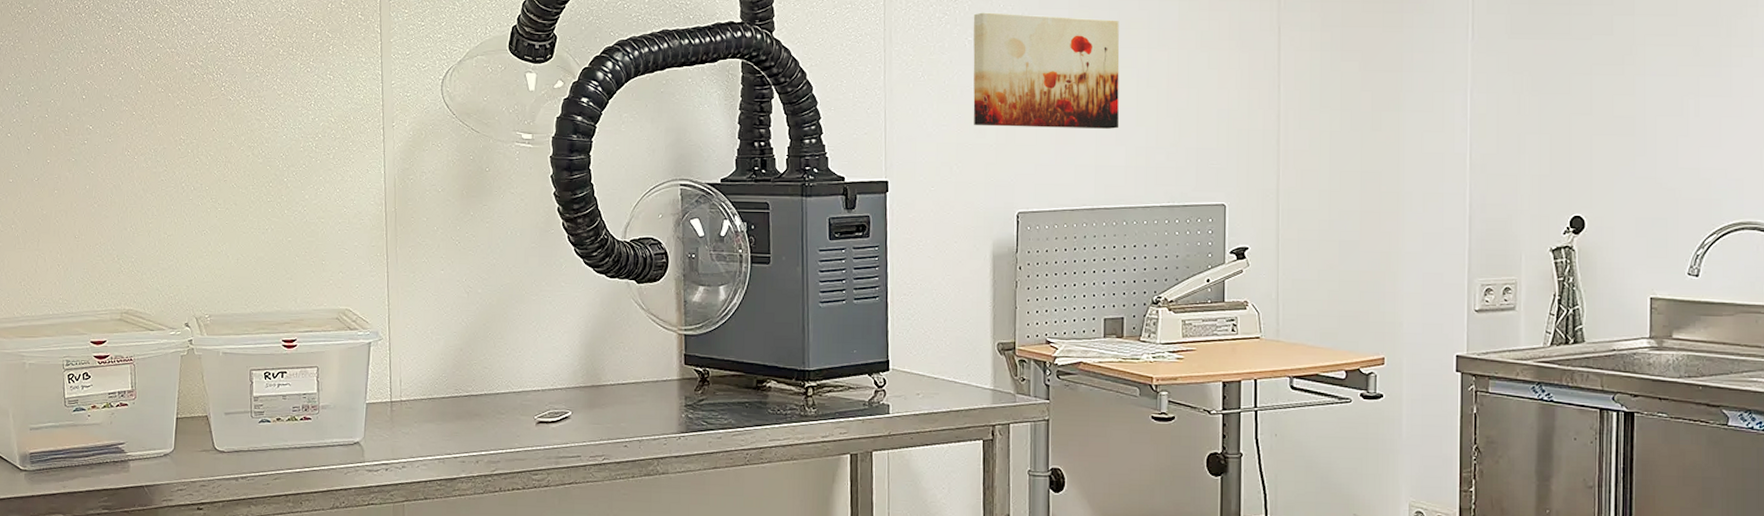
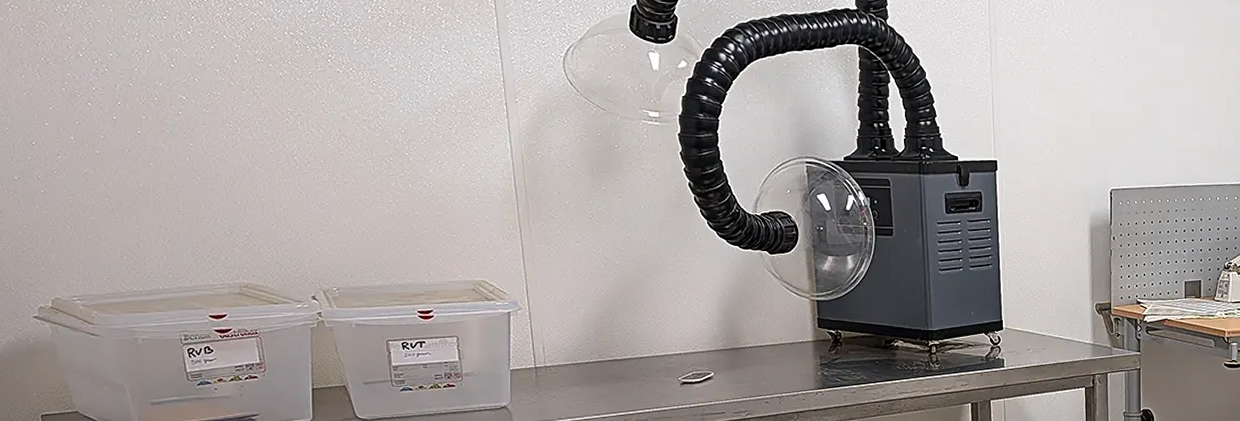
wall art: present [973,12,1120,129] -> none [1069,7,1196,116]

